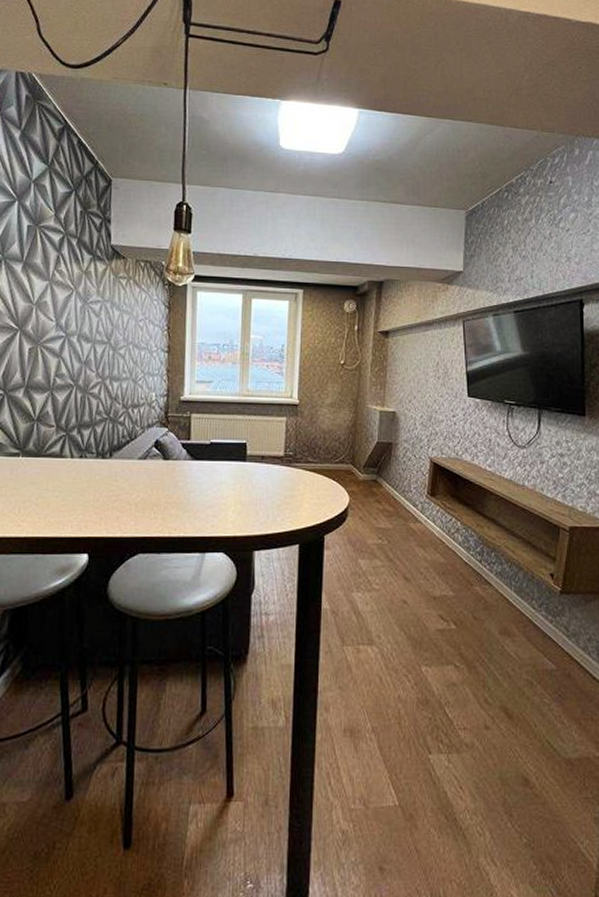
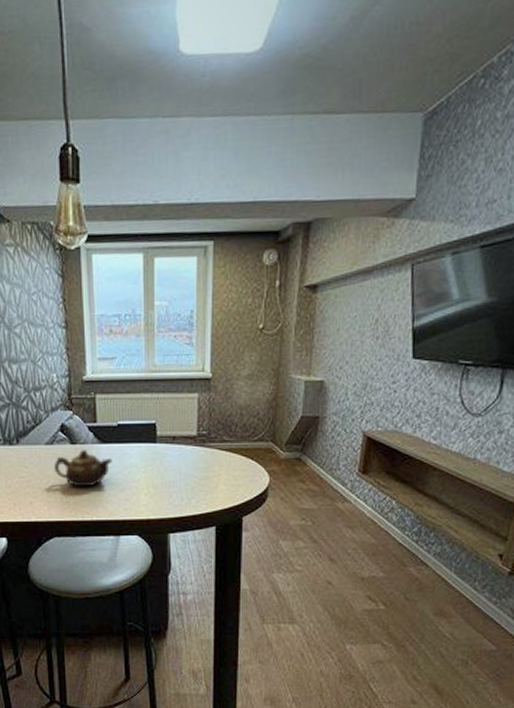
teapot: none [145,466,203,503] -> present [54,450,113,487]

